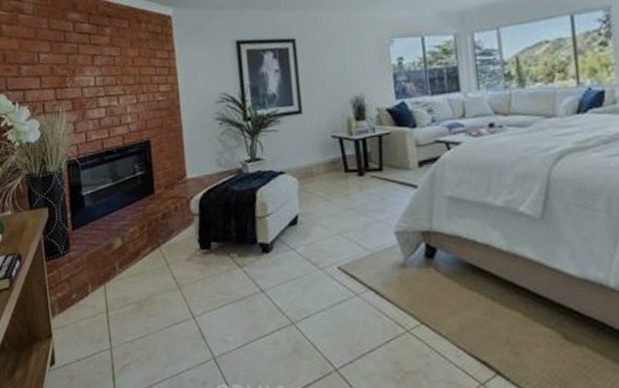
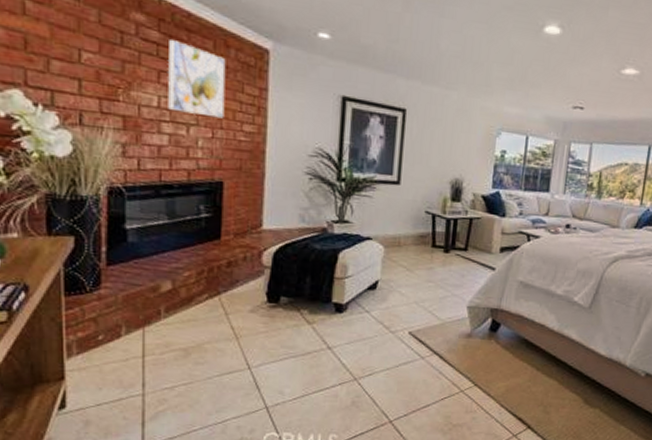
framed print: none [97,27,144,87] -> present [168,40,226,119]

